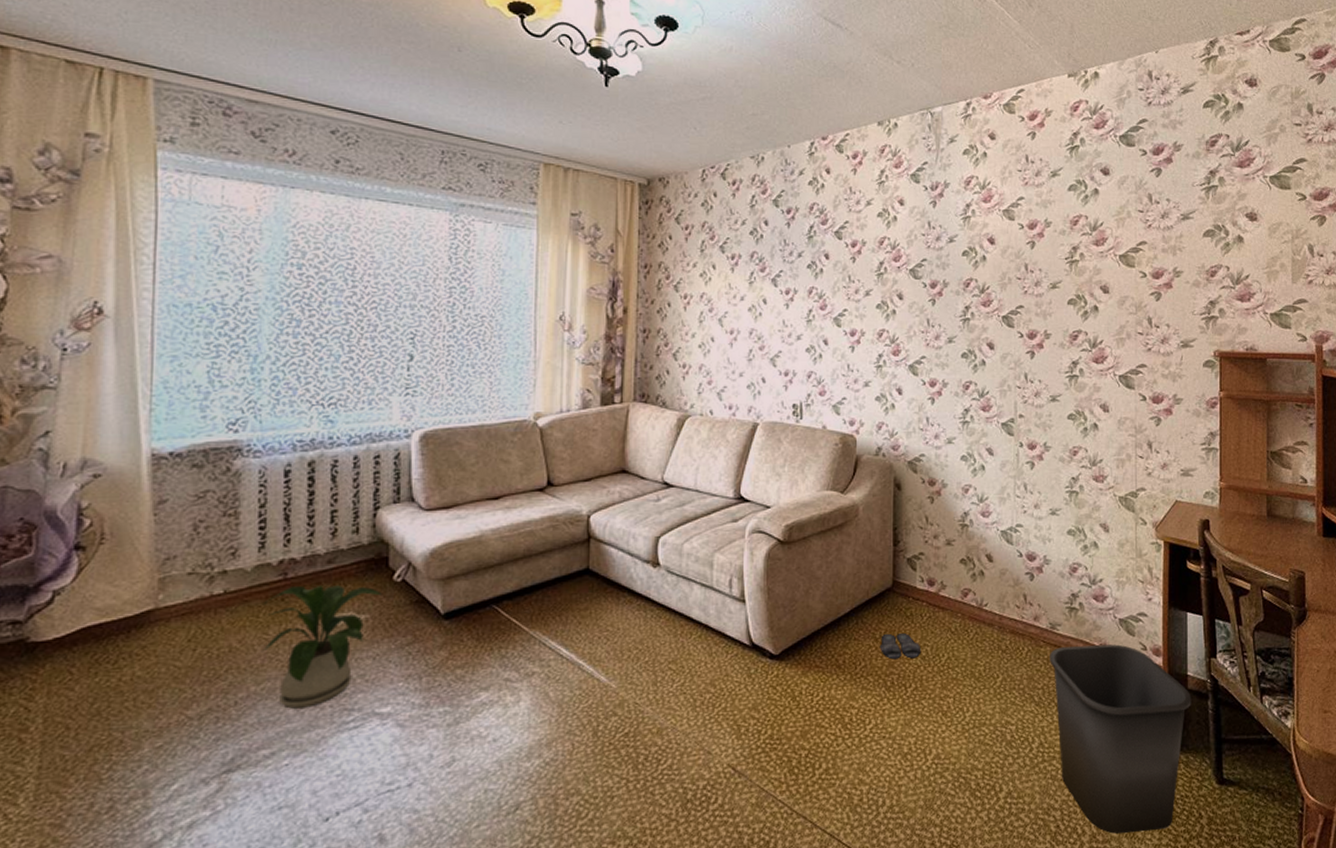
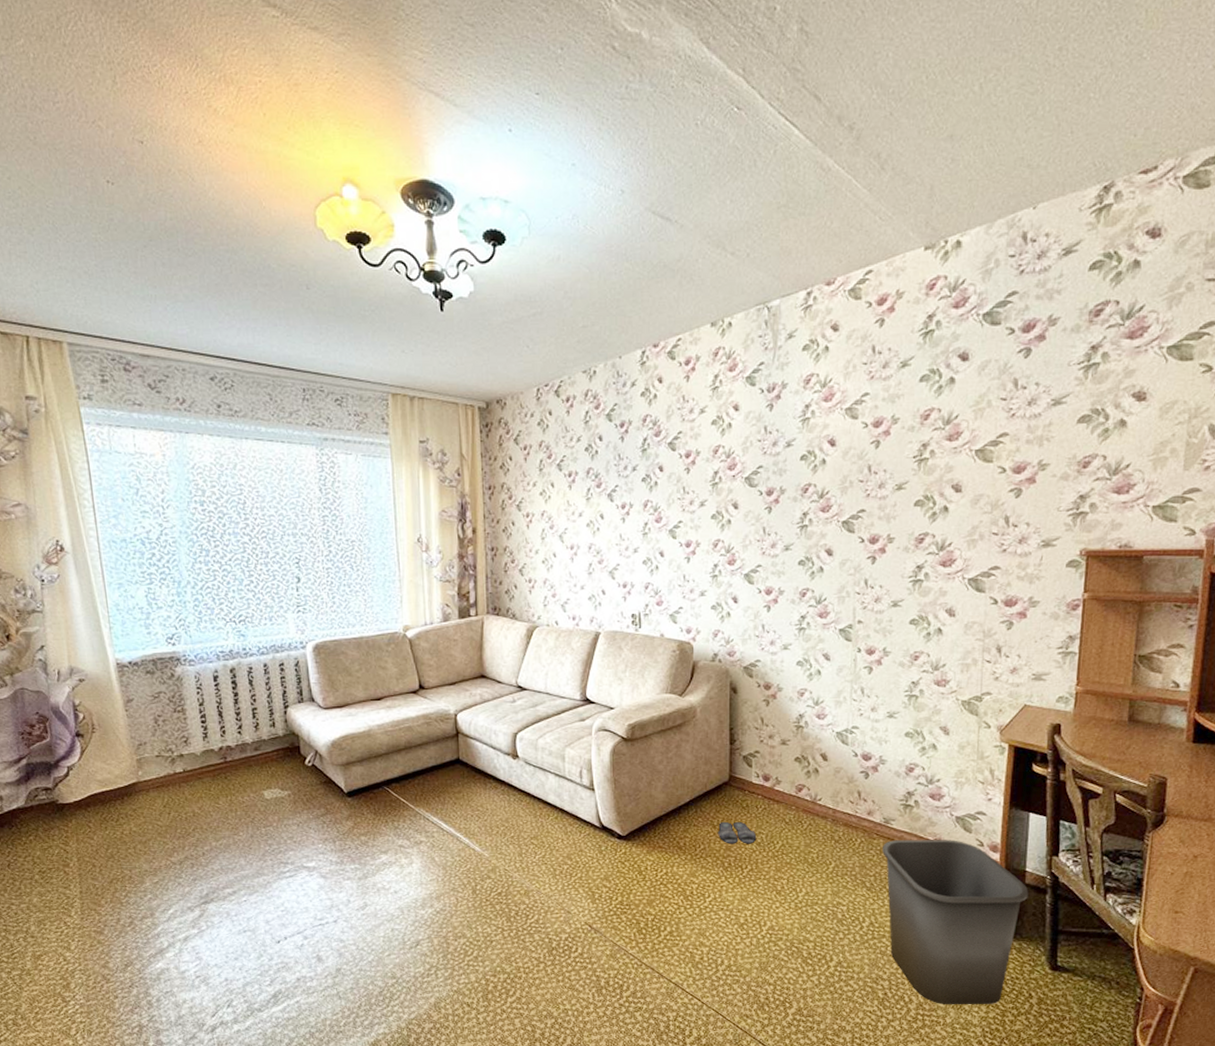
house plant: present [262,585,384,709] -> none [212,768,299,860]

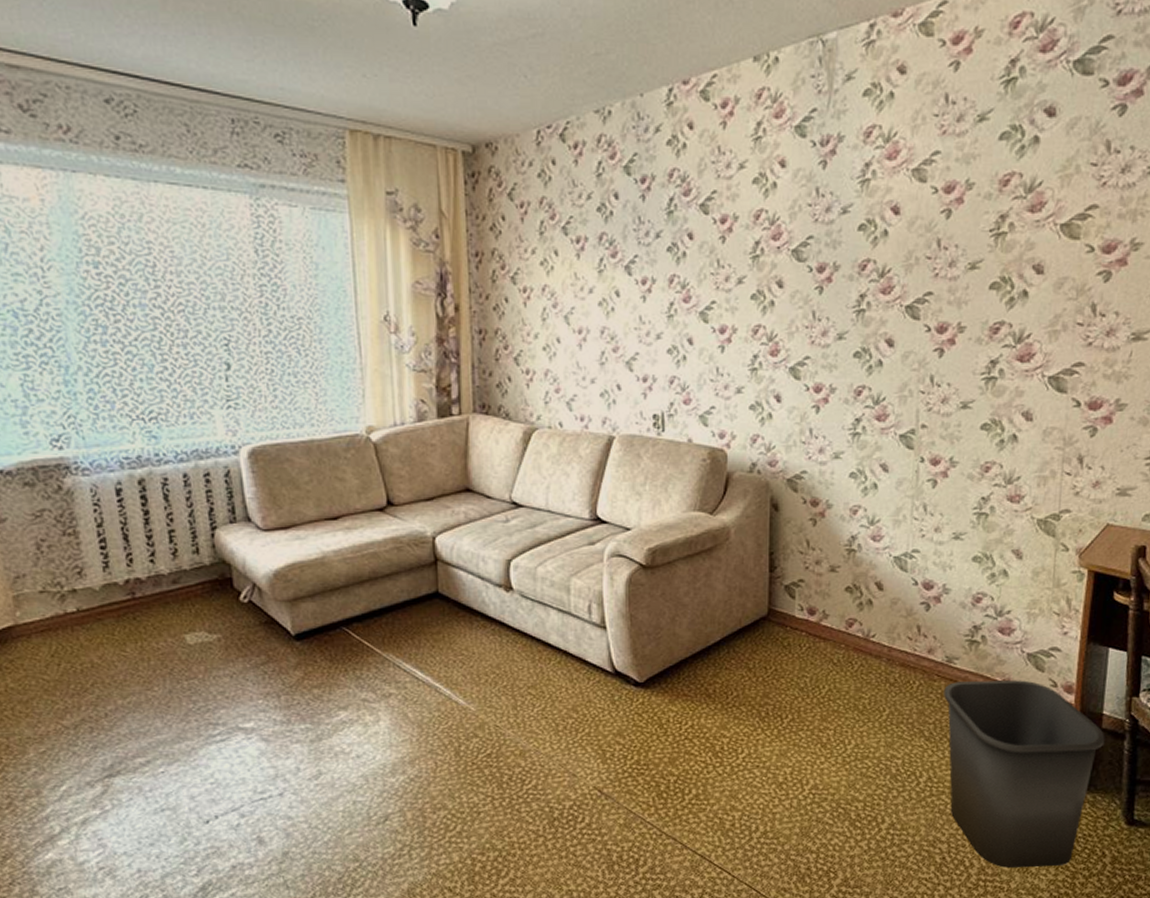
slippers: present [717,822,756,844] -> none [753,664,798,690]

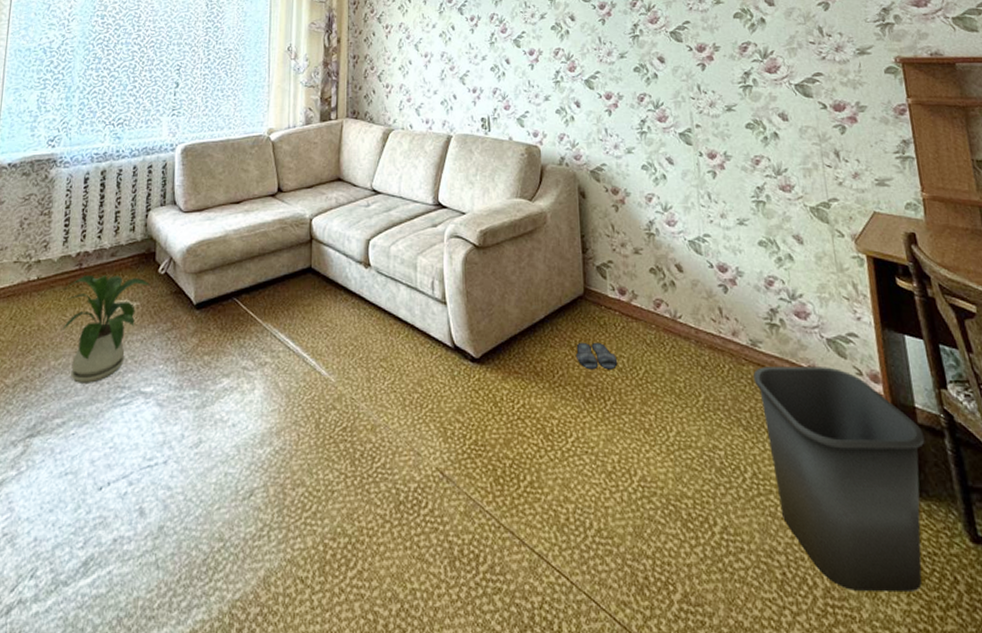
house plant: none [116,605,232,722] -> present [60,276,151,383]
slippers: none [753,664,798,690] -> present [575,343,617,370]

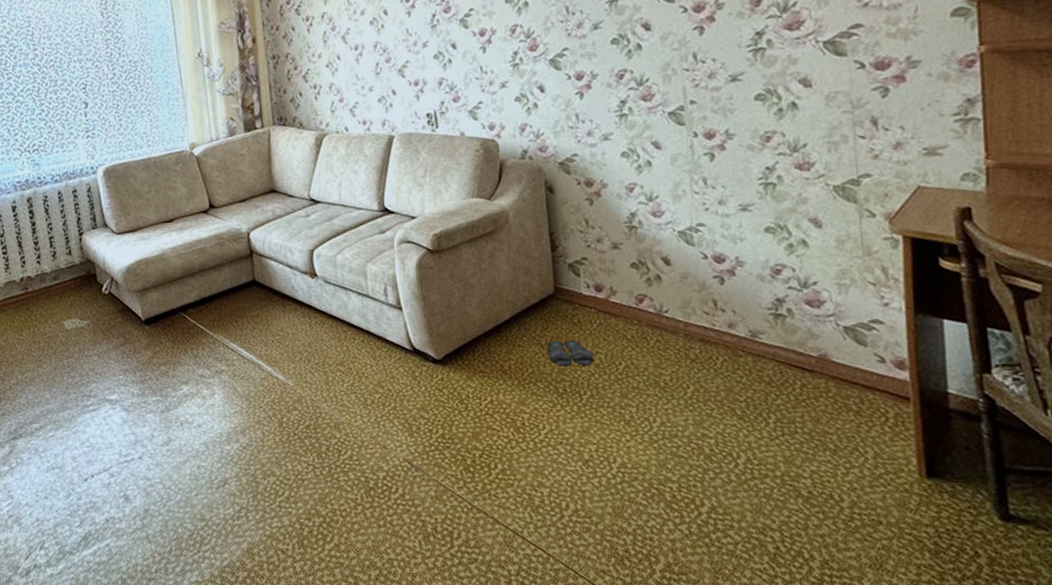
house plant: present [60,276,151,383] -> none [15,297,97,394]
waste bin: present [753,367,925,591] -> none [752,355,956,564]

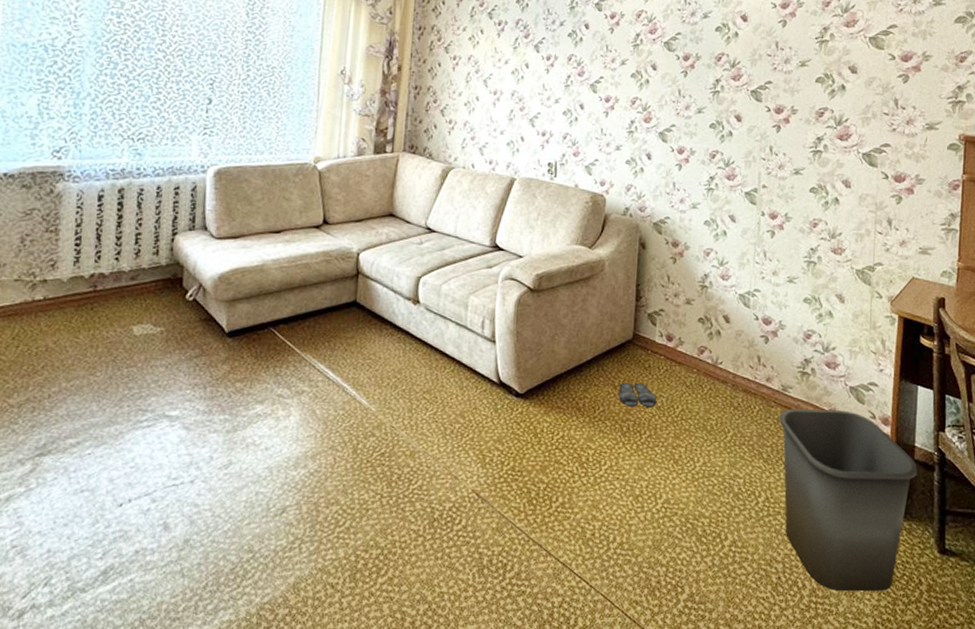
waste bin: none [752,355,956,564] -> present [780,409,918,591]

